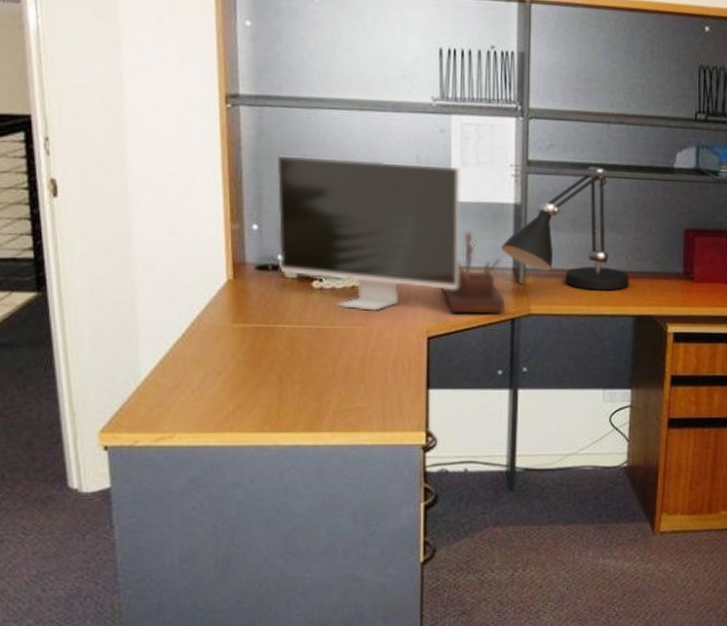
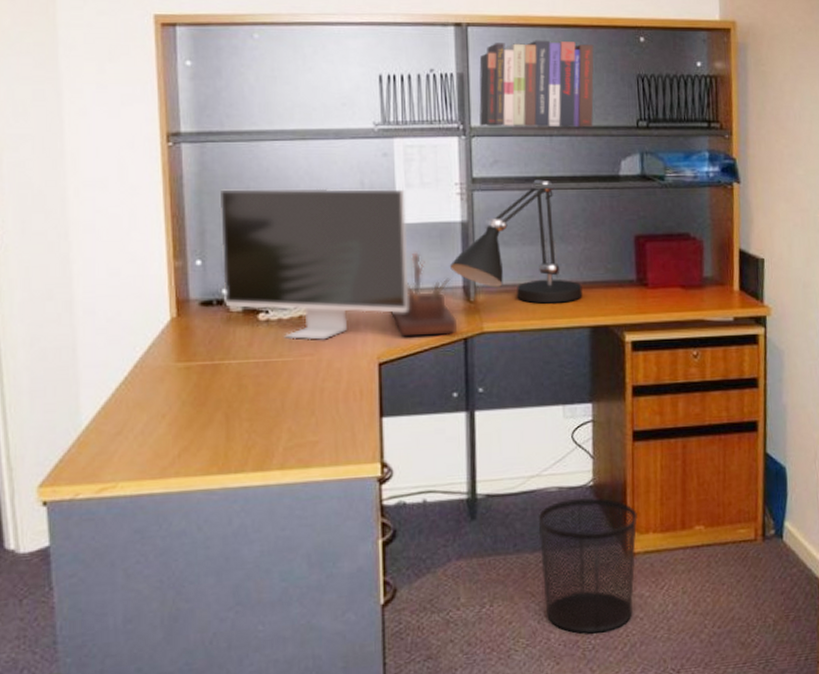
books: none [538,22,658,117] -> present [479,40,594,128]
waste bin: none [572,477,667,603] -> present [538,497,637,635]

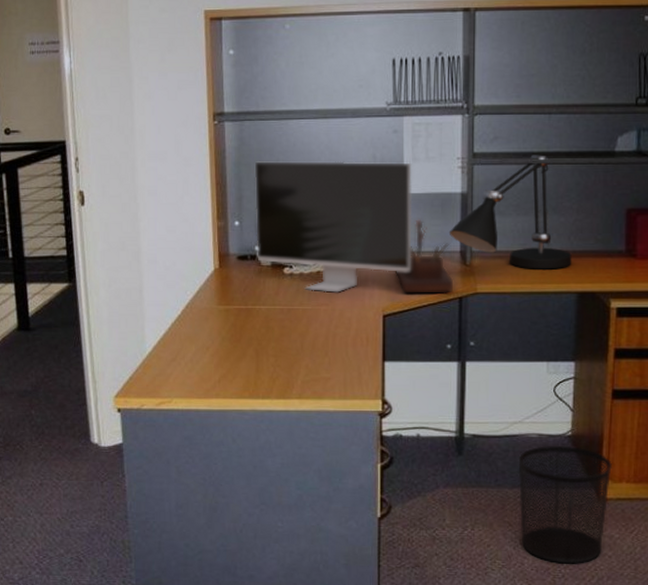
books: present [479,40,594,128] -> none [483,21,597,106]

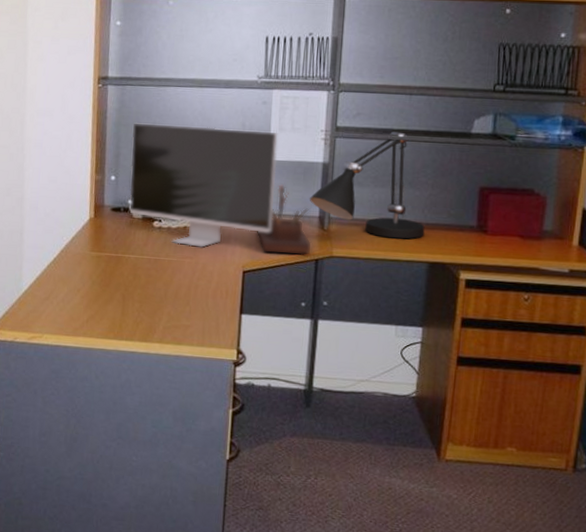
waste bin: present [518,445,612,565] -> none [361,405,454,521]

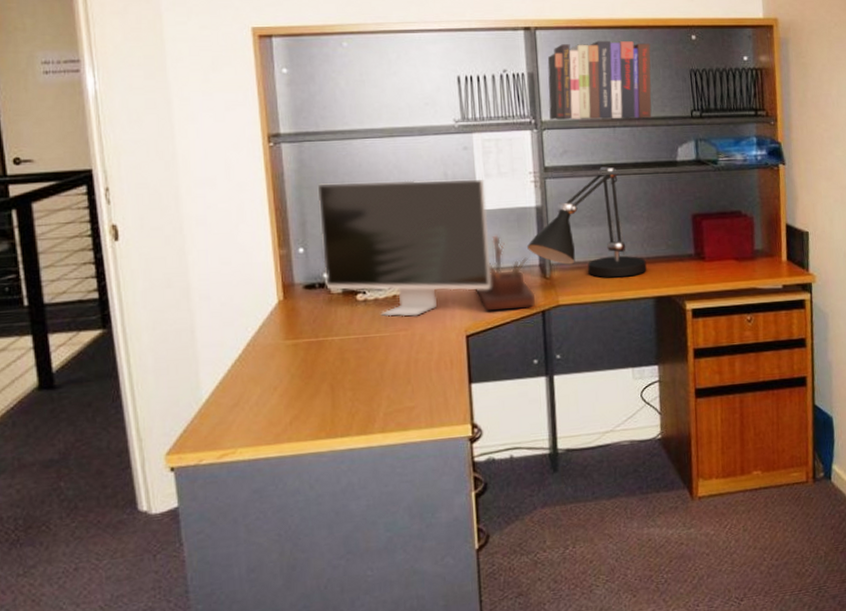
books: none [348,10,460,89] -> present [547,40,652,120]

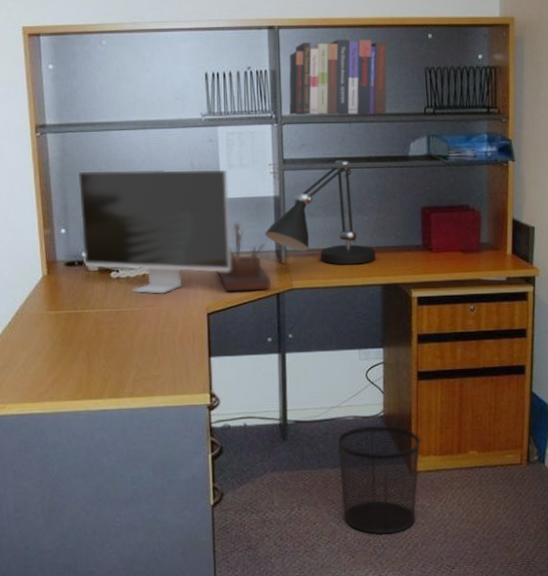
waste bin: none [613,448,702,570] -> present [337,425,420,536]

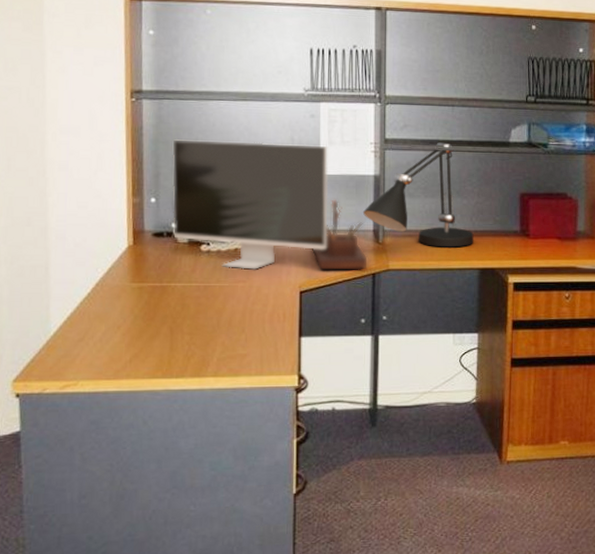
books: present [289,39,388,116] -> none [393,24,492,100]
waste bin: present [337,425,420,536] -> none [428,412,512,528]

